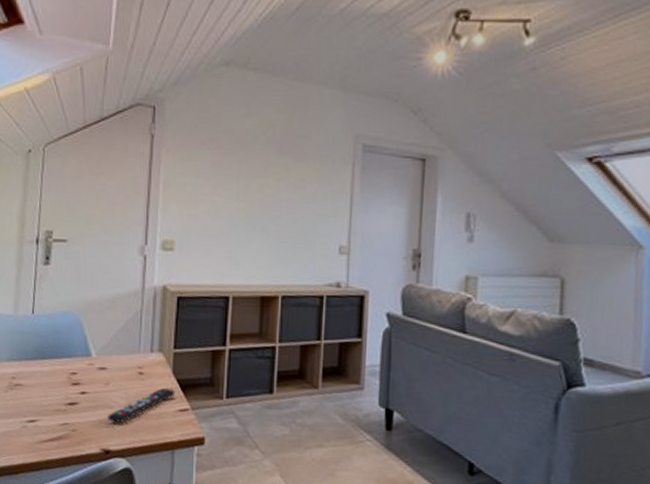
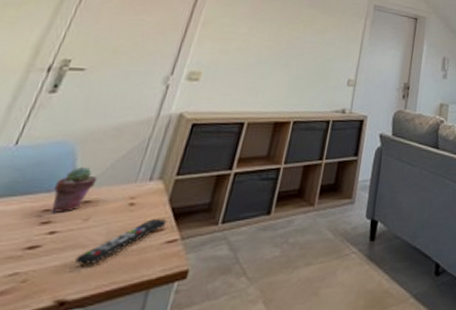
potted succulent: none [74,335,106,376] -> present [51,166,98,213]

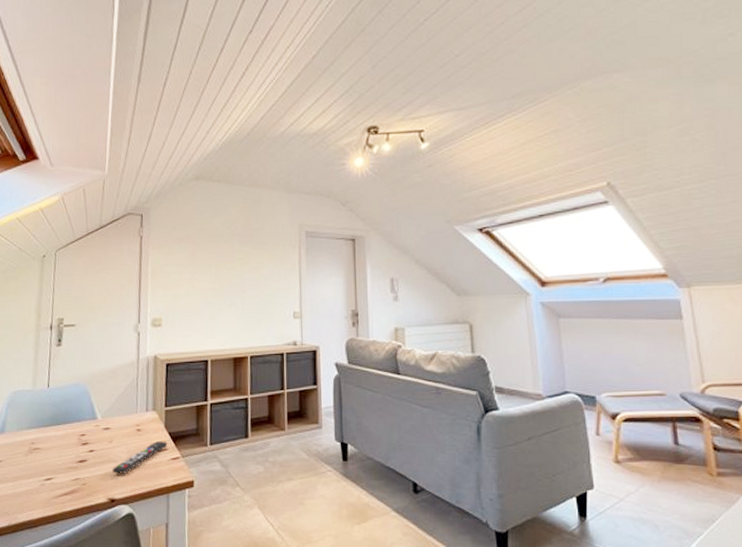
potted succulent: present [51,166,98,213] -> none [82,402,109,437]

